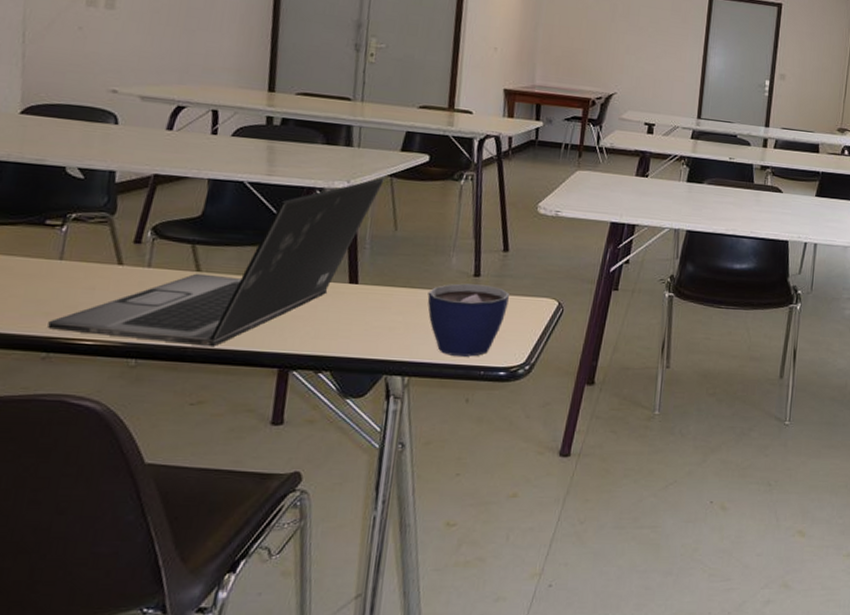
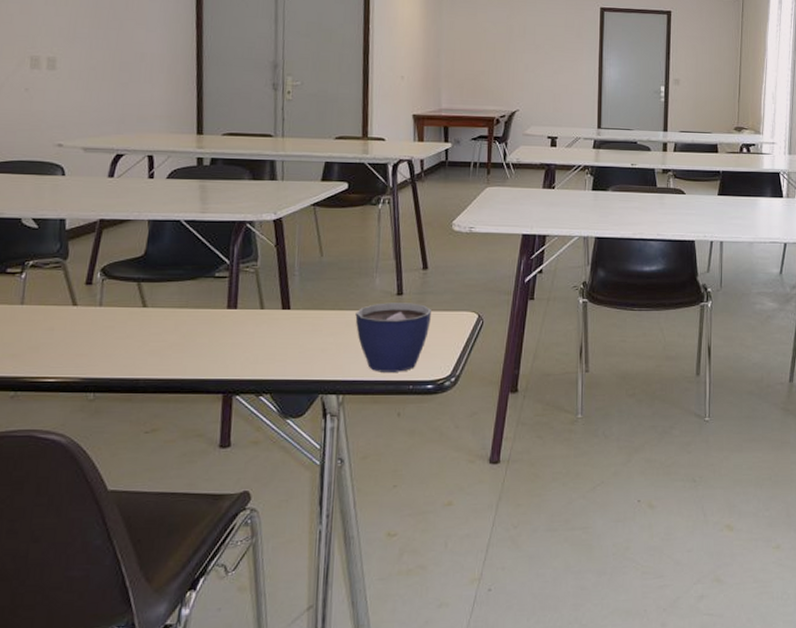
laptop: present [47,178,384,347] -> none [14,208,308,378]

